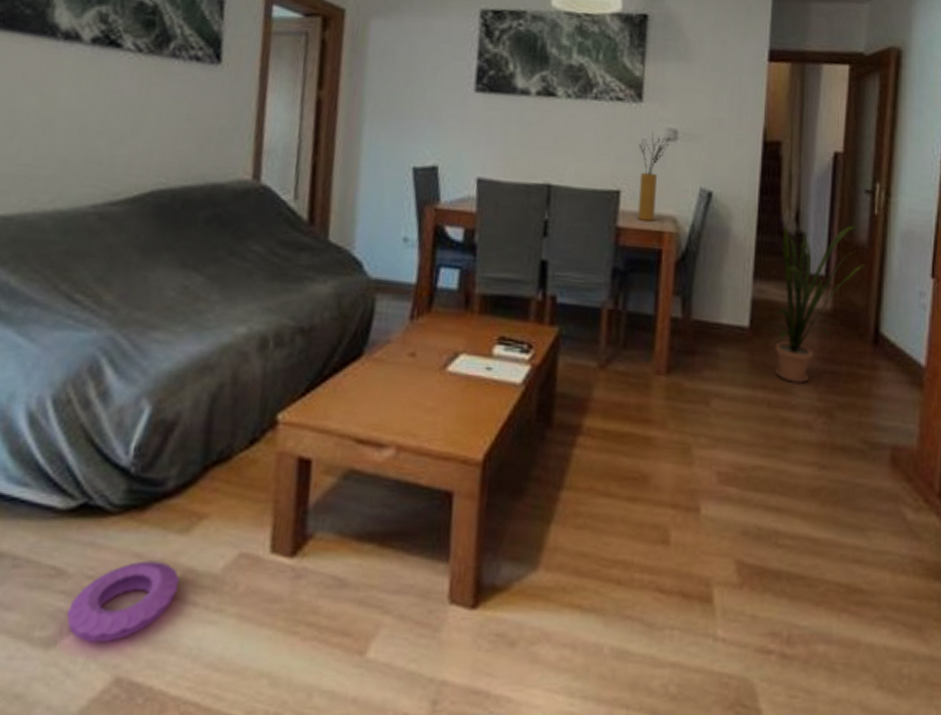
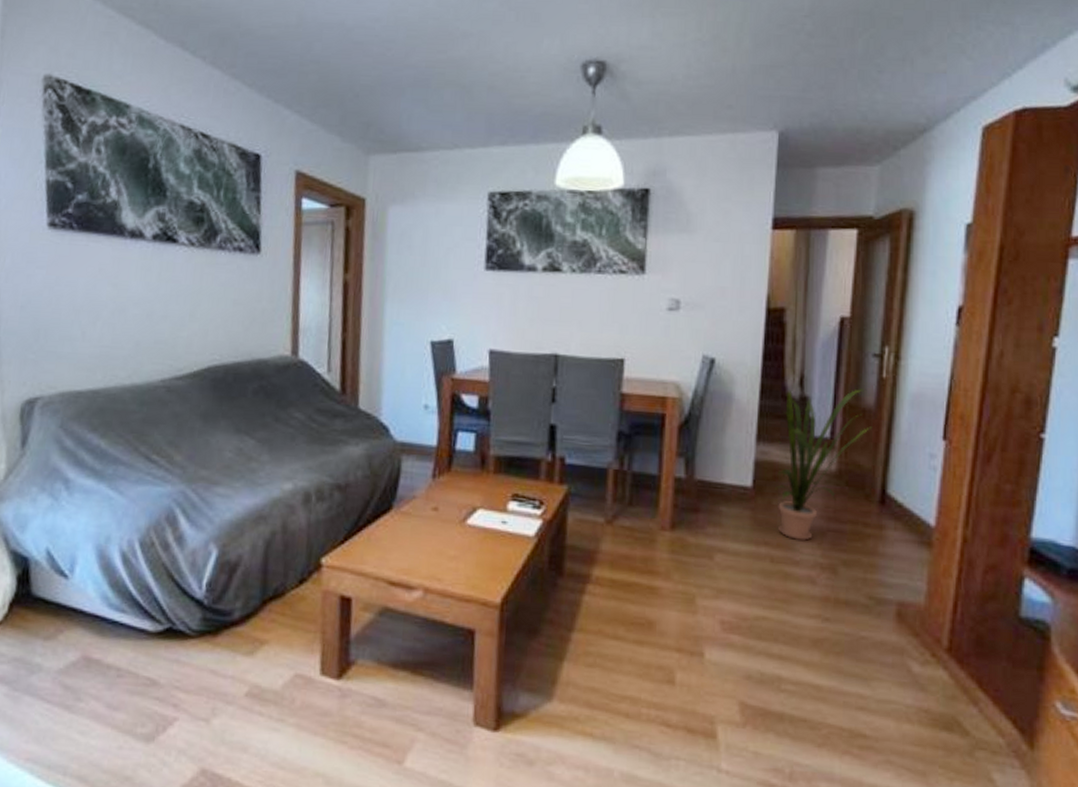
dog toy: present [67,560,180,643] -> none [161,676,248,741]
vase: present [637,131,670,221] -> none [641,301,673,387]

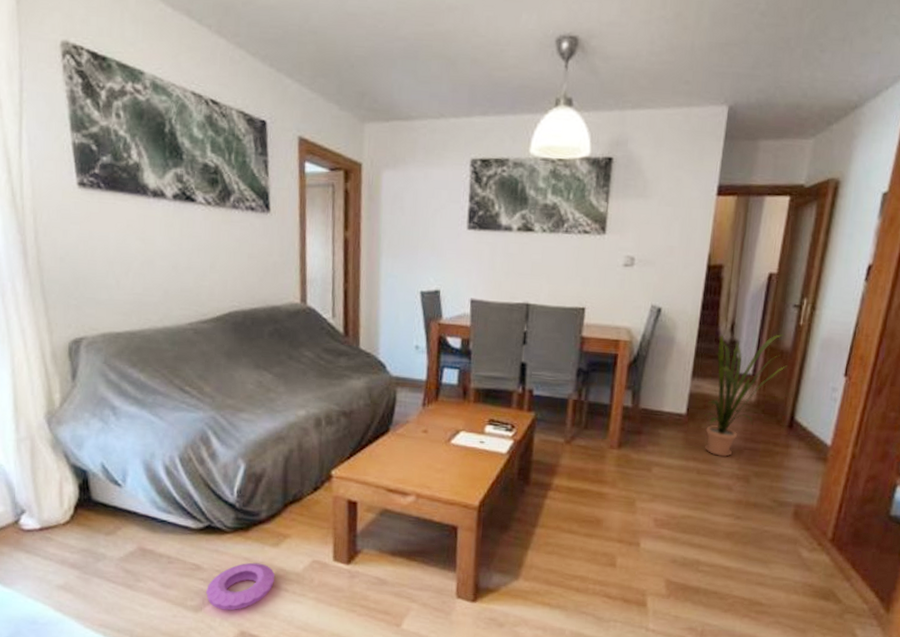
dog toy: none [161,676,248,741] -> present [206,562,276,611]

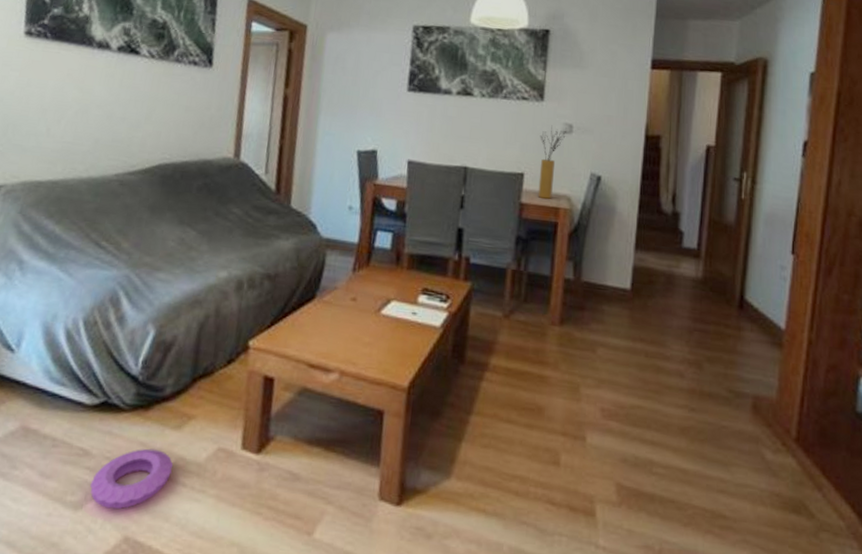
vase: none [598,258,628,332] -> present [538,125,566,199]
house plant: present [705,334,788,457] -> none [650,206,733,339]

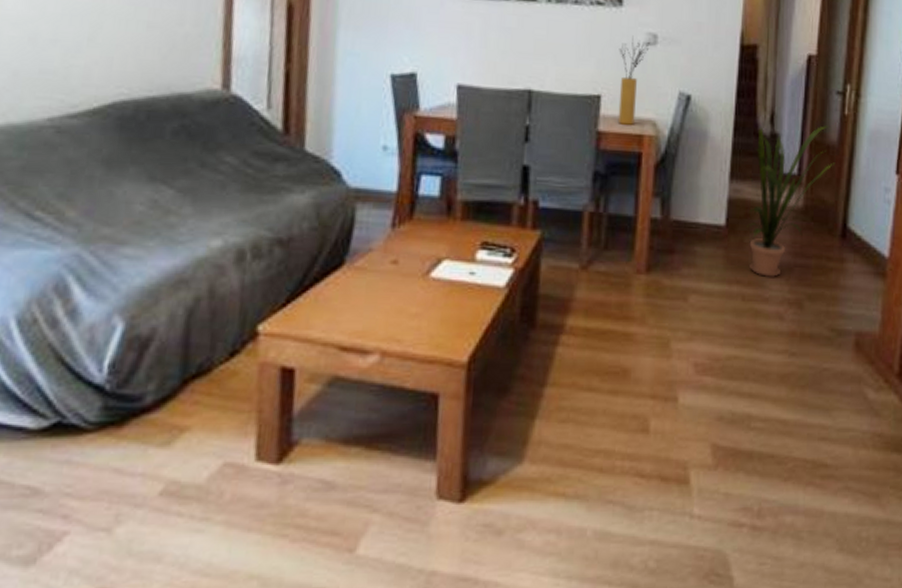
dog toy: present [90,448,174,509] -> none [46,475,163,558]
house plant: none [650,206,733,339] -> present [747,125,836,278]

